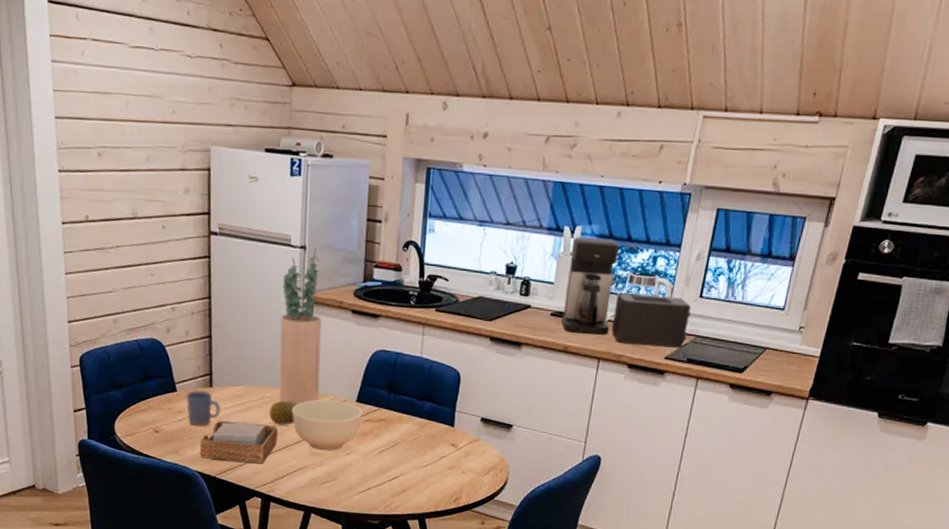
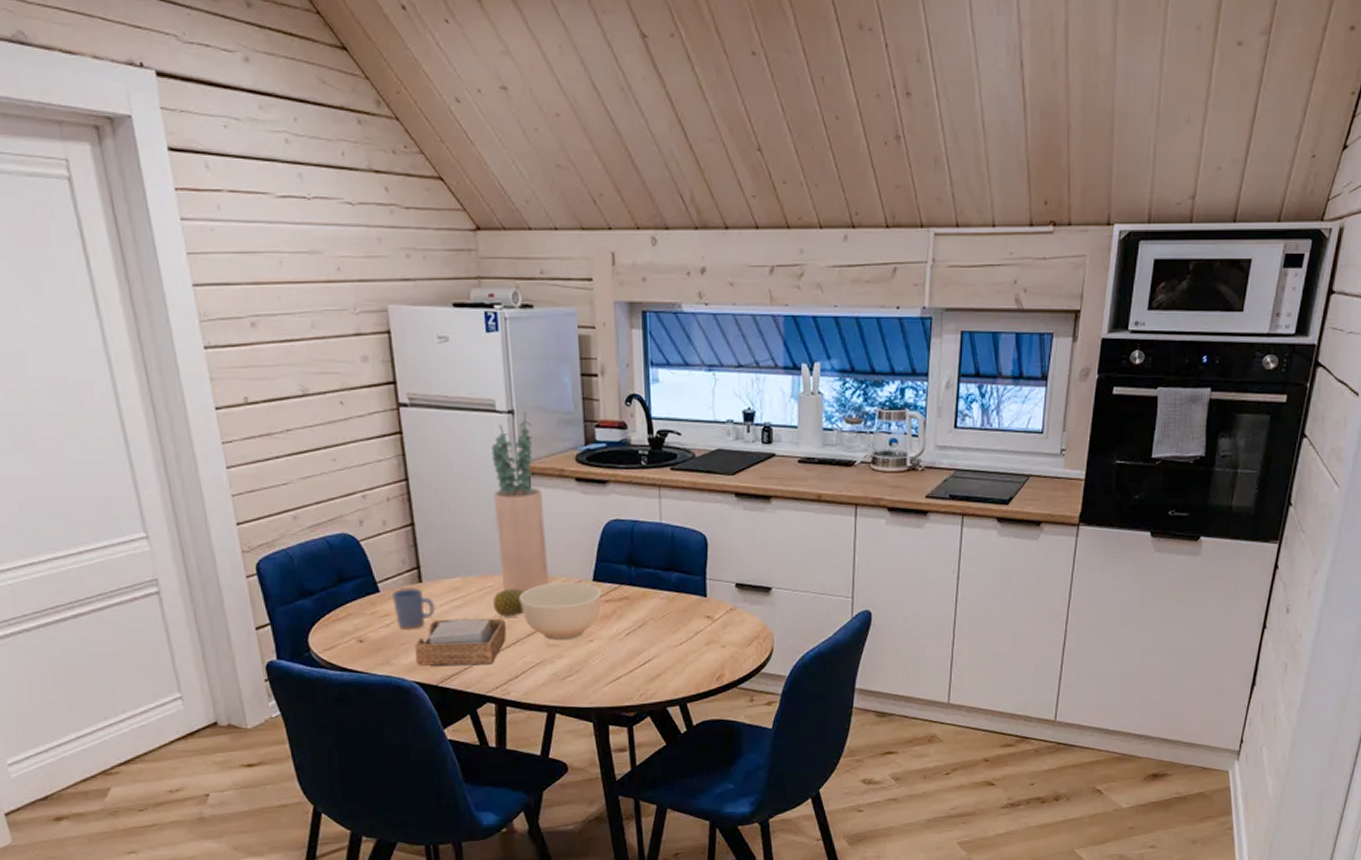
coffee maker: present [561,236,620,335] -> none [811,373,864,479]
toaster: present [612,293,692,348] -> none [866,430,948,486]

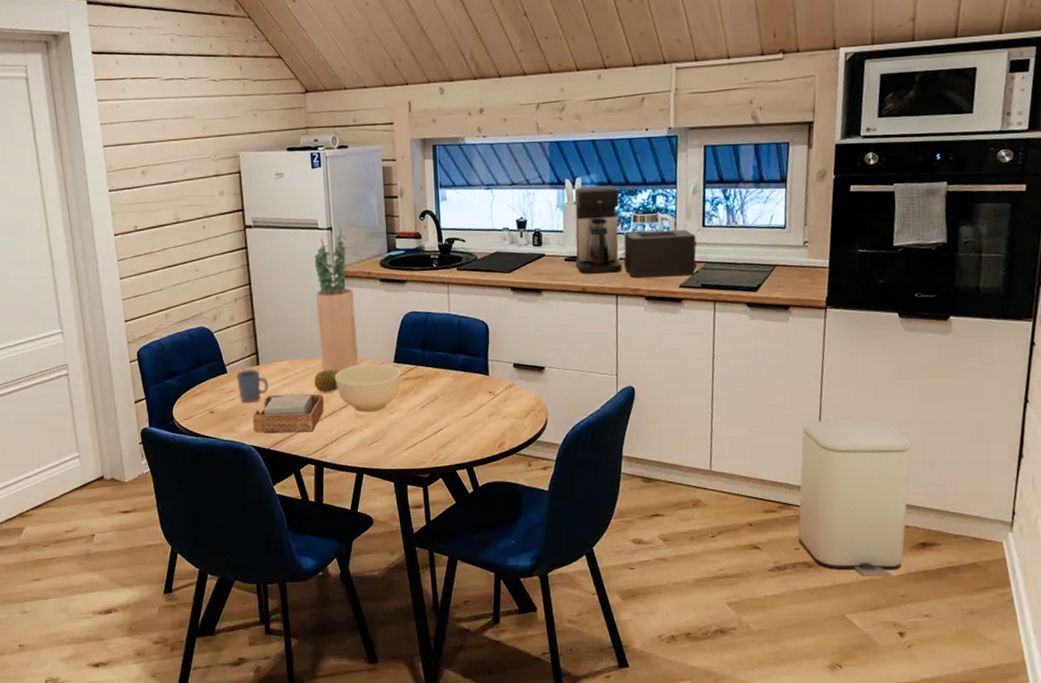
coffee maker: none [811,373,864,479] -> present [575,185,622,274]
toaster: none [866,430,948,486] -> present [624,229,698,279]
pedal bin: none [1034,646,1152,810] -> present [798,419,911,577]

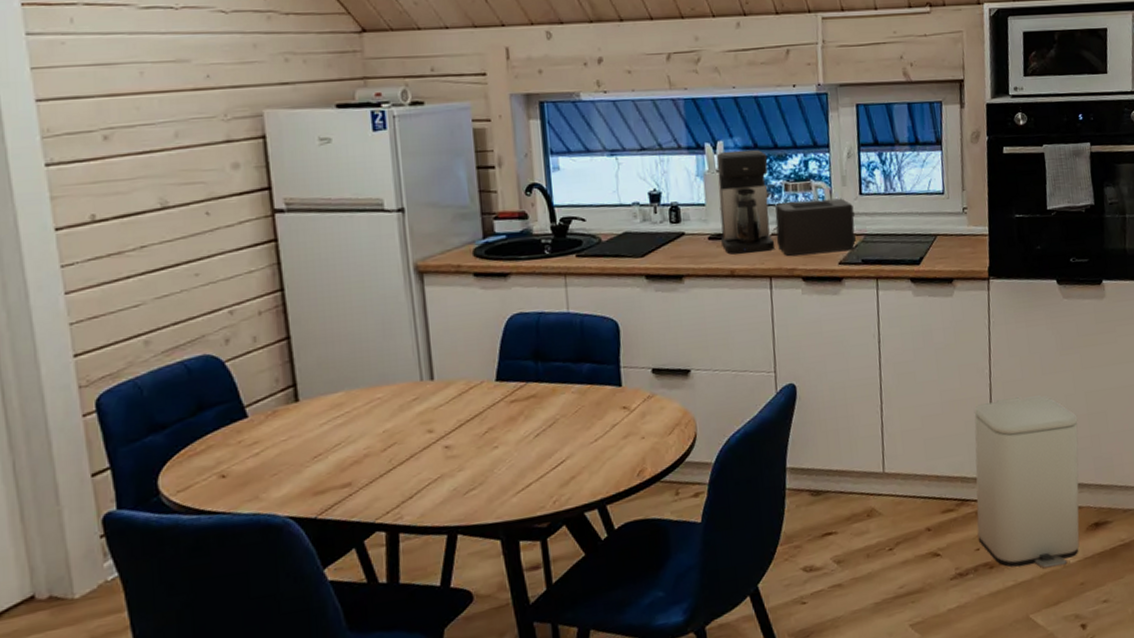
mug: present [237,369,269,403] -> none [263,407,314,457]
napkin holder: present [252,393,324,433] -> none [288,433,398,498]
vase: present [314,228,359,372] -> none [379,209,447,402]
fruit: present [314,369,340,393] -> none [383,397,420,431]
bowl: present [335,363,401,412] -> none [413,383,506,451]

